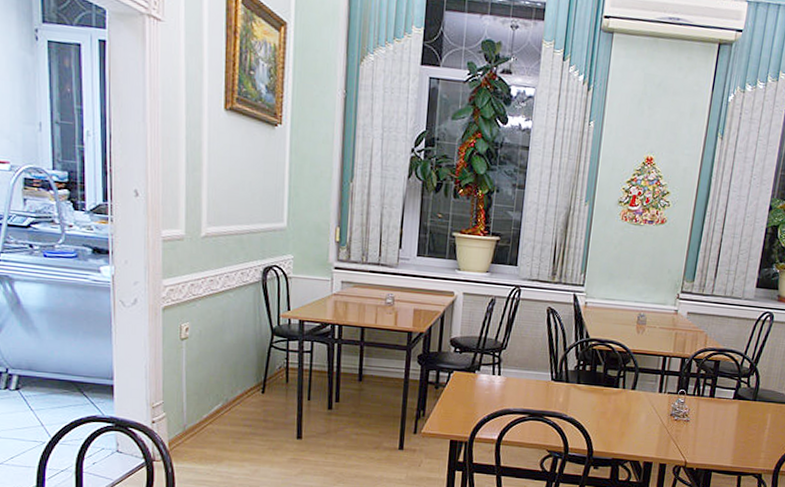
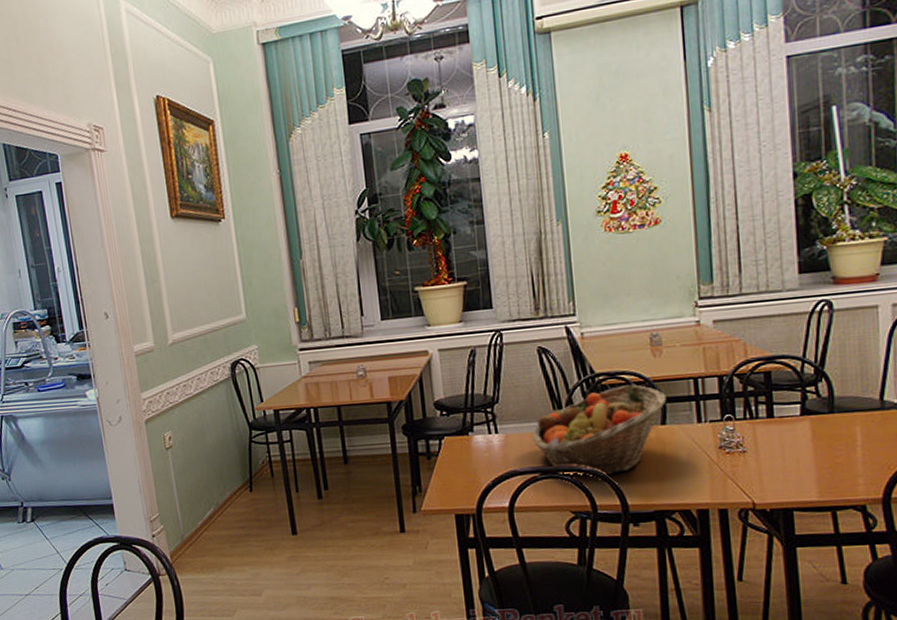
fruit basket: none [528,352,640,425] -> present [532,384,667,477]

